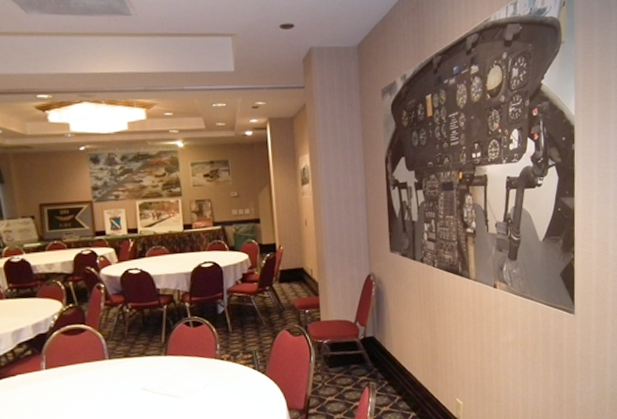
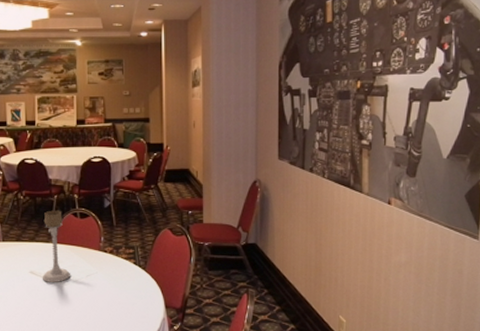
candle holder: none [153,320,186,398] -> present [42,210,70,282]

